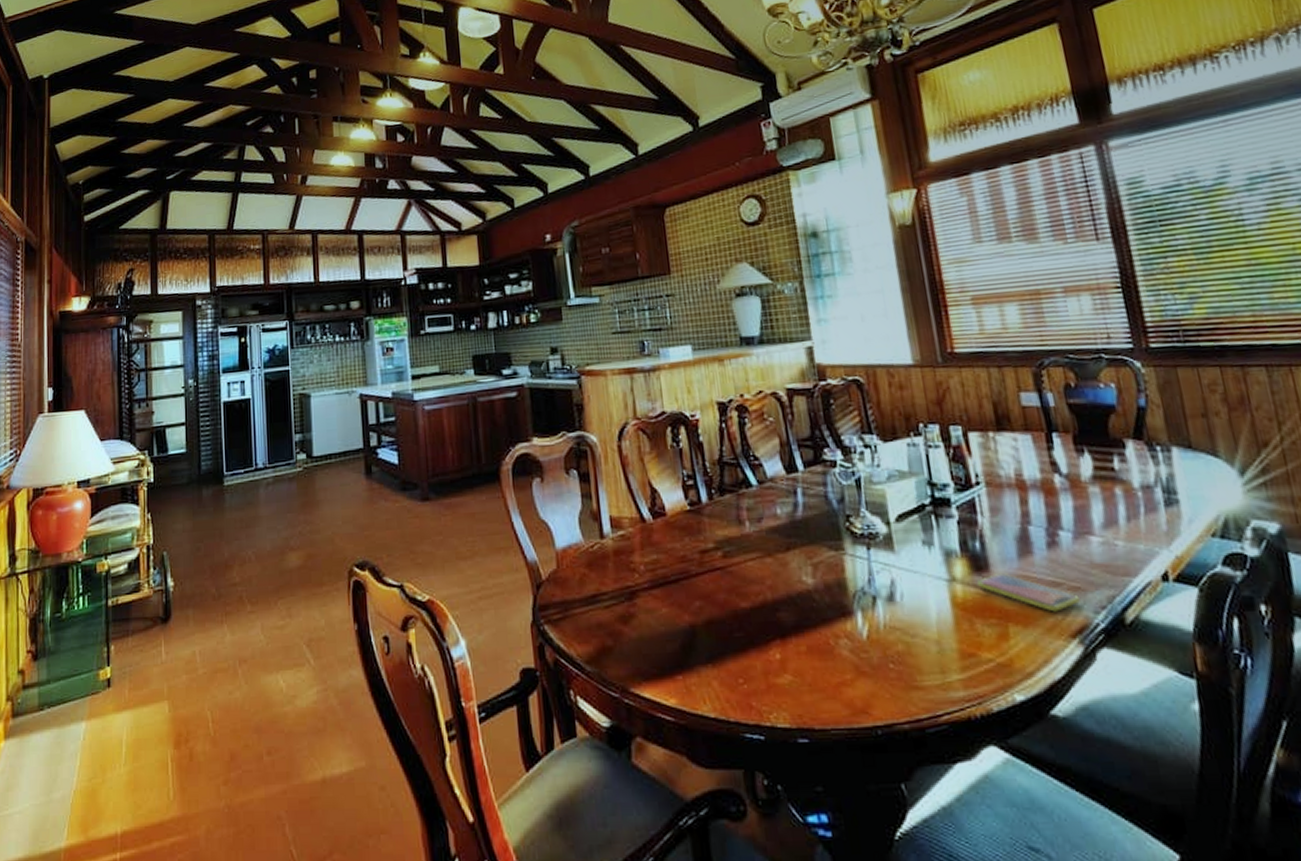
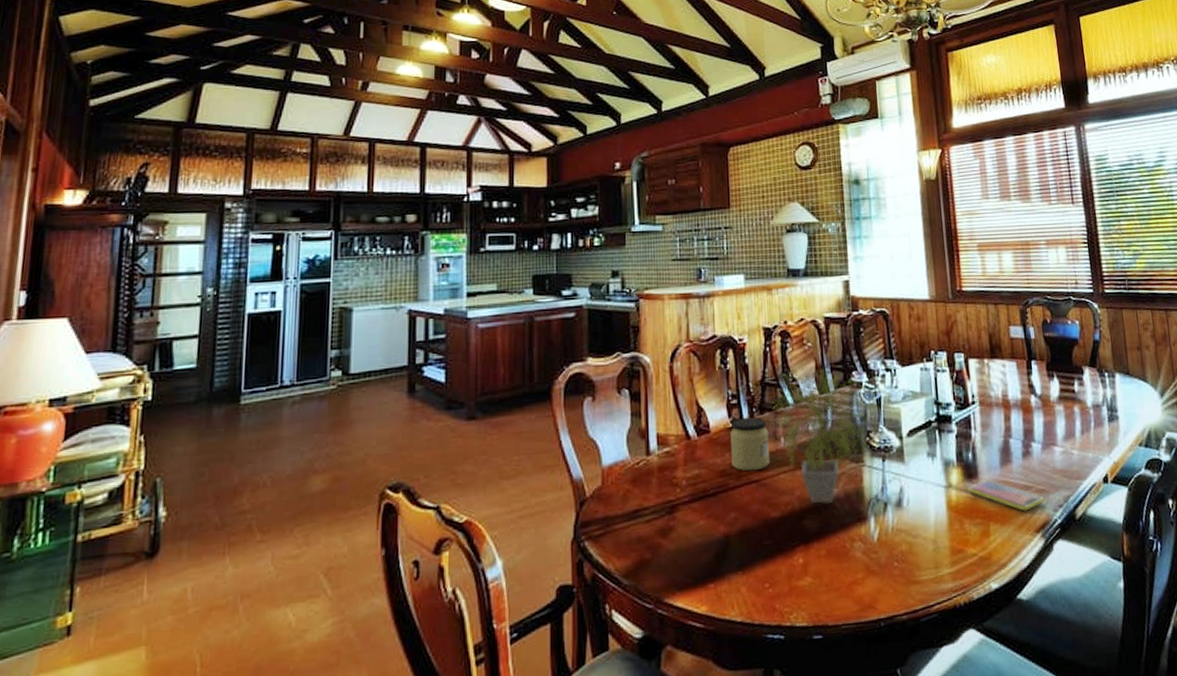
jar: none [688,499,735,558] -> present [730,417,770,472]
potted plant: none [729,439,864,596] -> present [769,362,883,505]

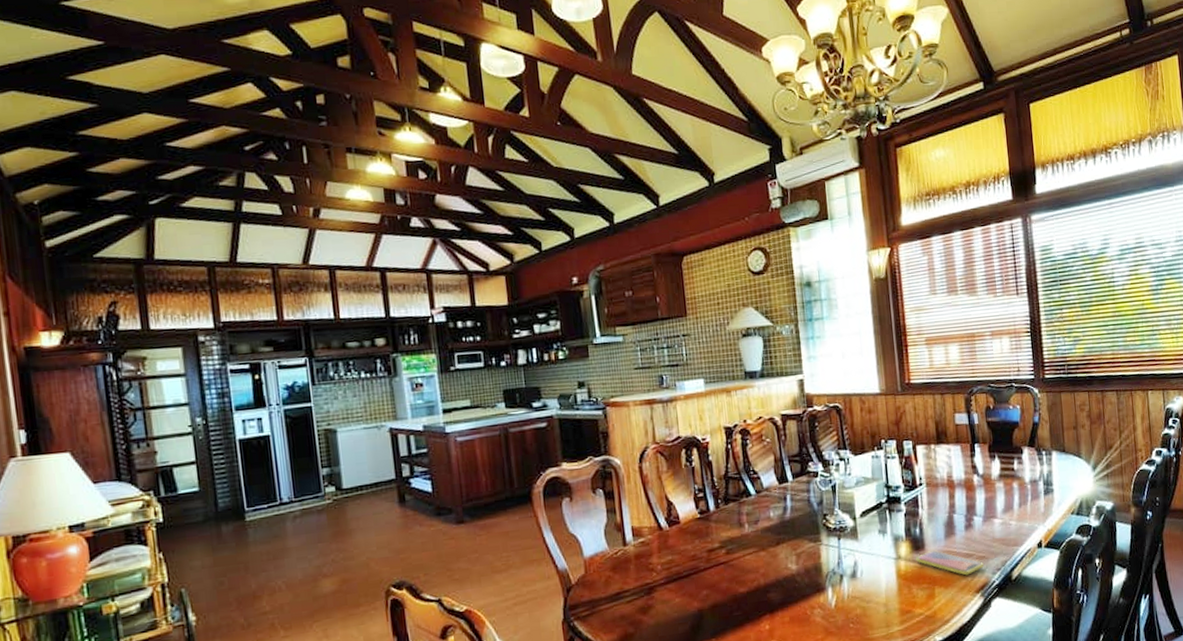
jar: present [730,417,770,472] -> none [699,507,736,555]
potted plant: present [769,362,883,505] -> none [733,456,838,580]

